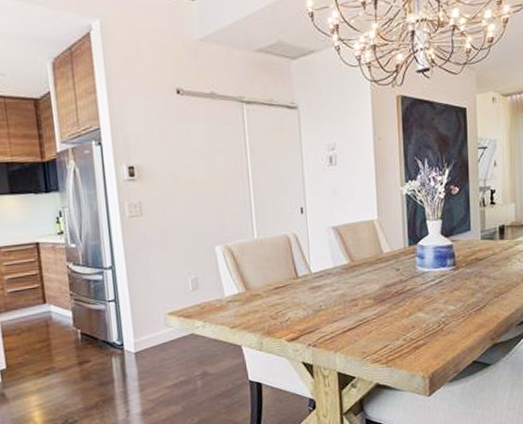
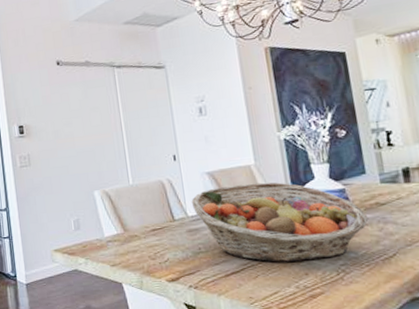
fruit basket: none [315,238,468,317] -> present [191,182,369,263]

